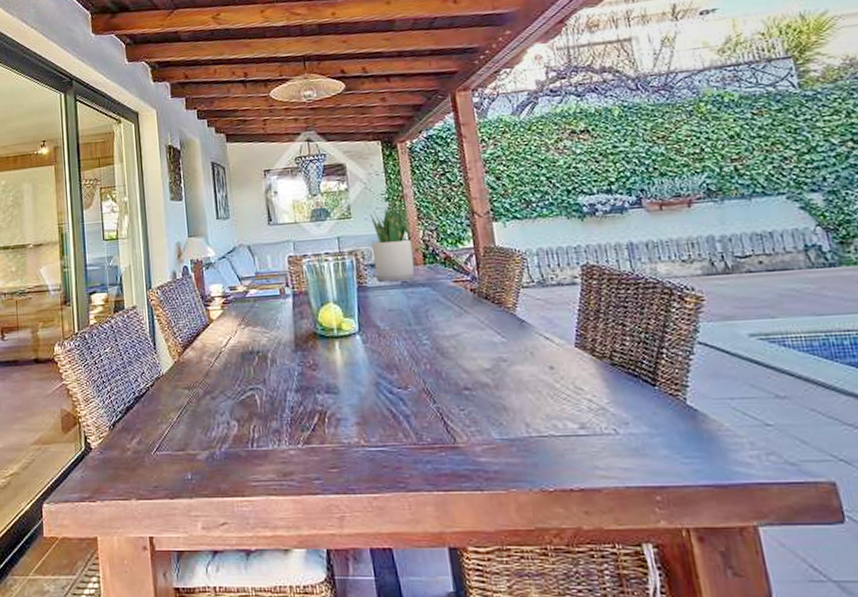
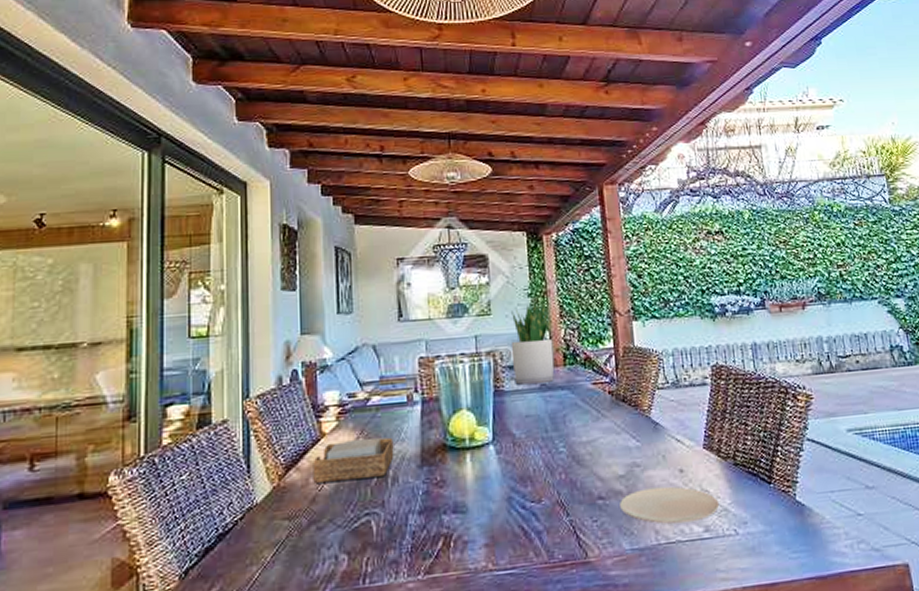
napkin holder: none [204,325,272,360] -> present [313,437,394,483]
plate: none [487,382,597,419] -> present [620,486,720,525]

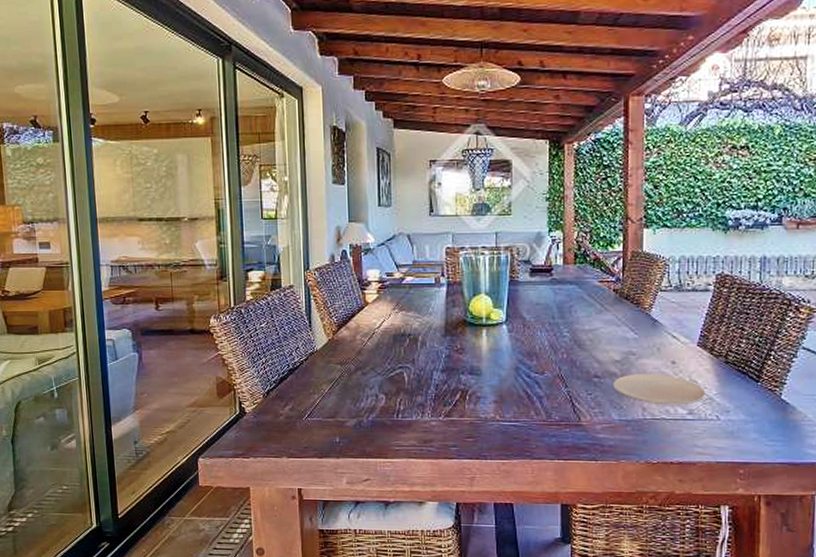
napkin holder: present [313,437,394,483] -> none [359,309,423,341]
planter: present [511,299,555,385] -> none [528,203,566,277]

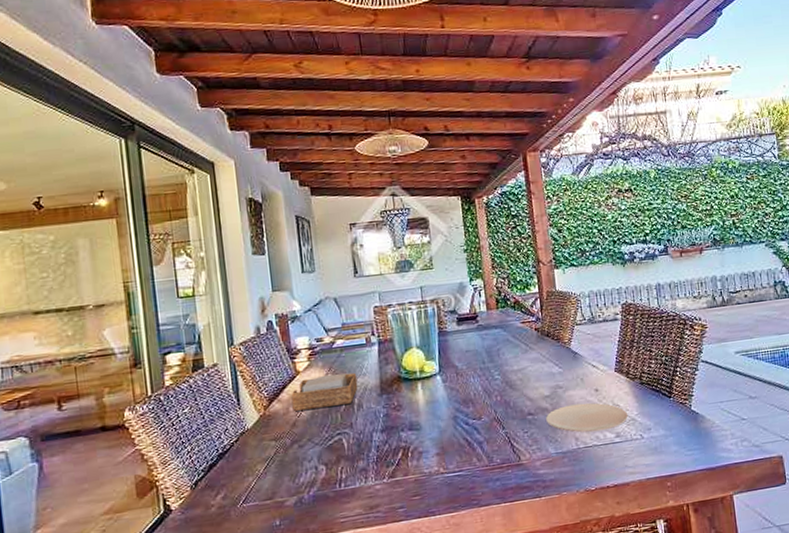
napkin holder: none [359,309,423,341] -> present [291,372,358,411]

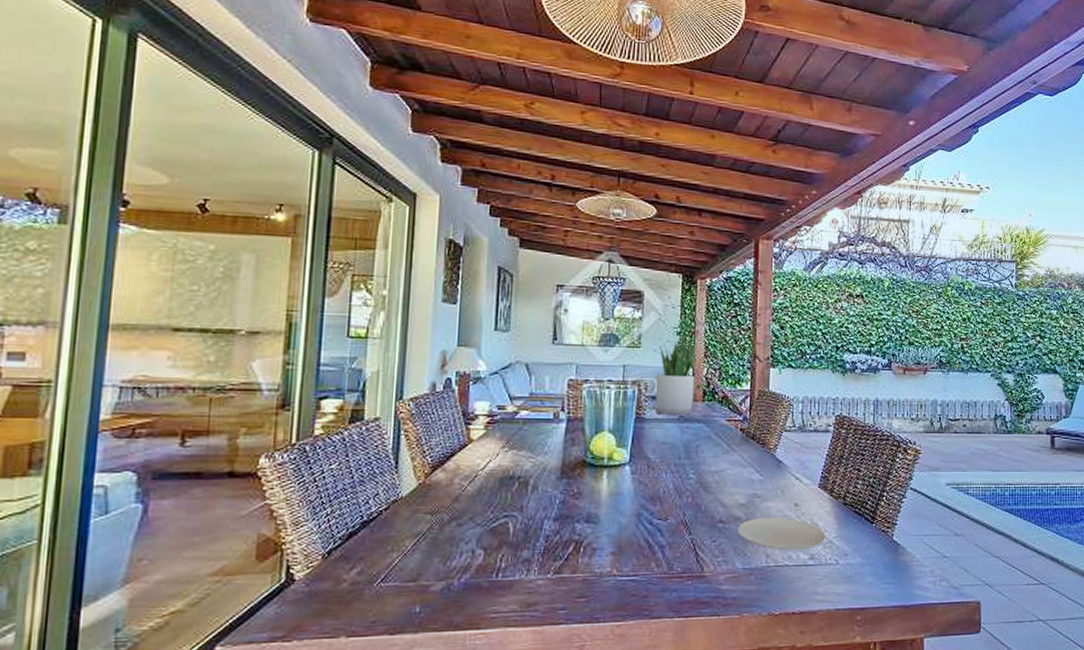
napkin holder: present [291,372,358,411] -> none [457,447,537,485]
planter: none [450,254,489,326] -> present [656,338,696,415]

